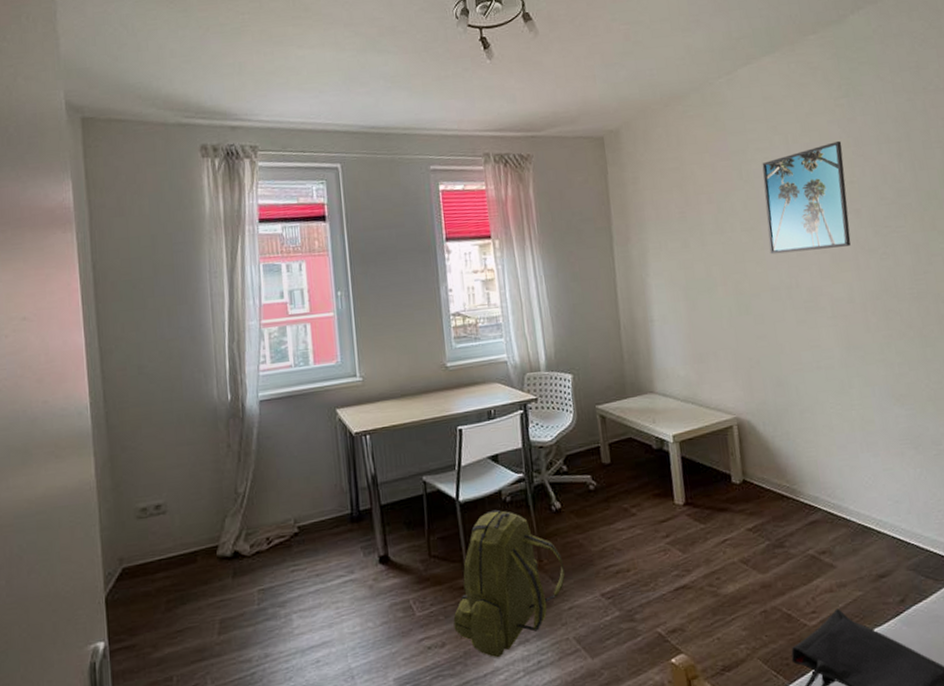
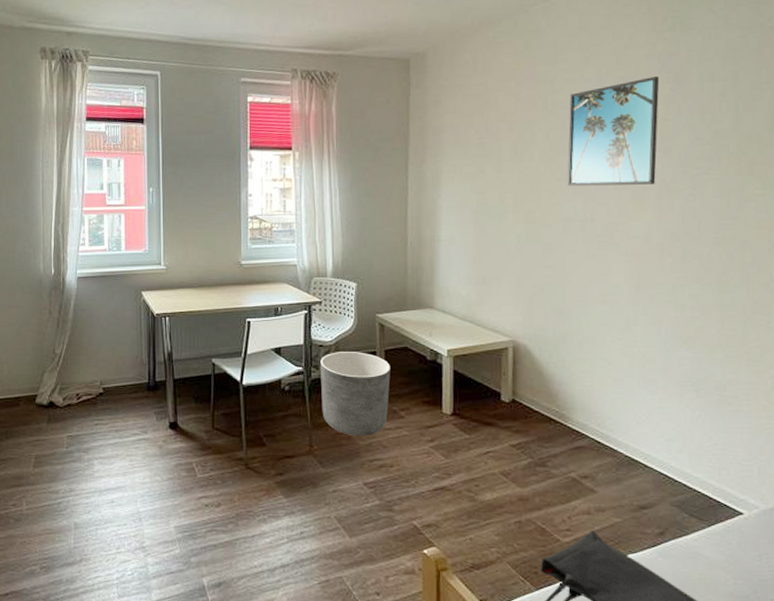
backpack: present [453,509,566,658] -> none [229,396,333,524]
planter: none [542,449,619,543] -> present [320,352,390,436]

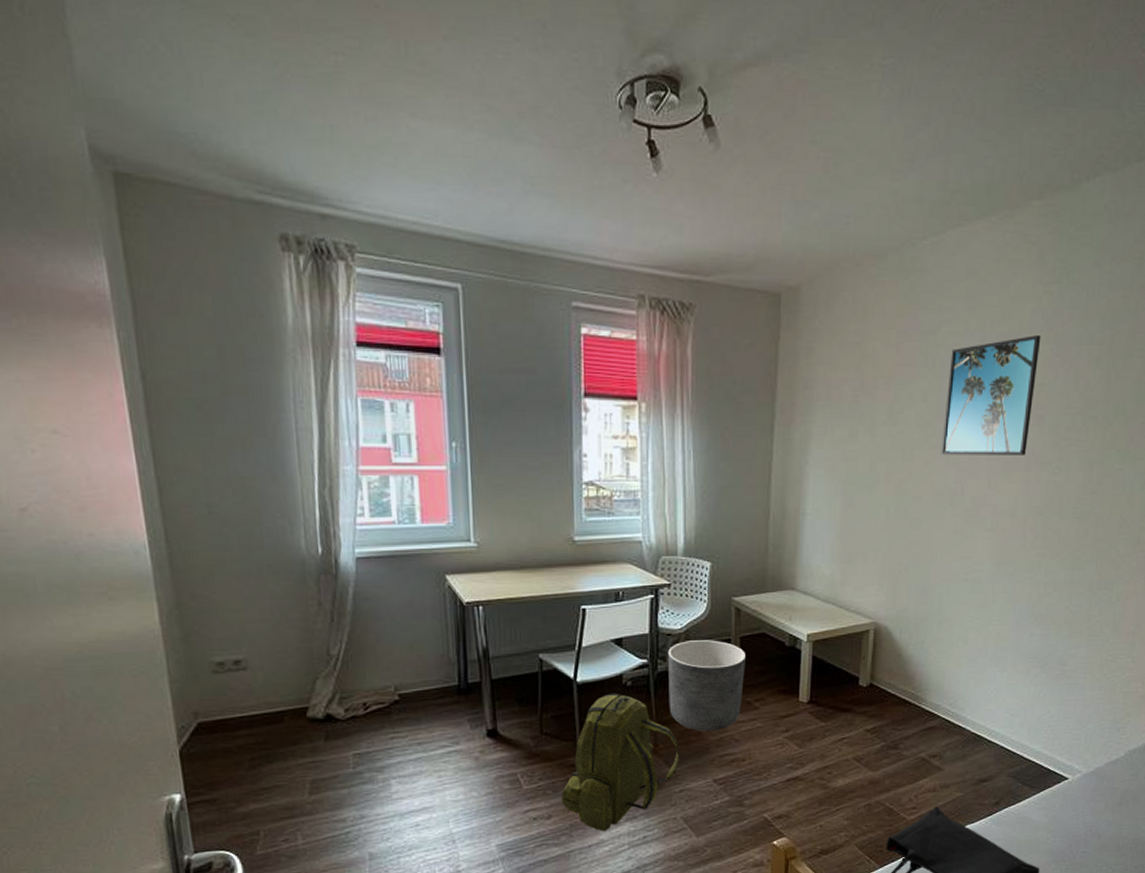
backpack: none [229,396,333,524] -> present [561,693,680,832]

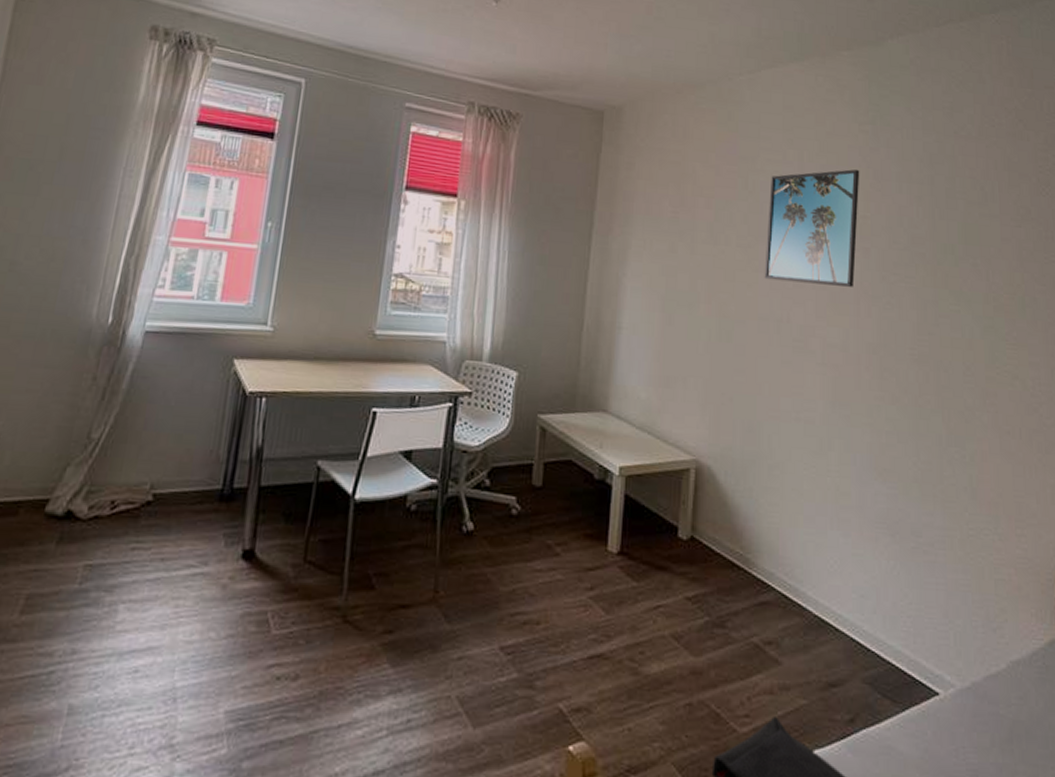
backpack: present [561,693,680,832] -> none [314,517,464,707]
planter: present [668,640,746,731] -> none [456,461,549,579]

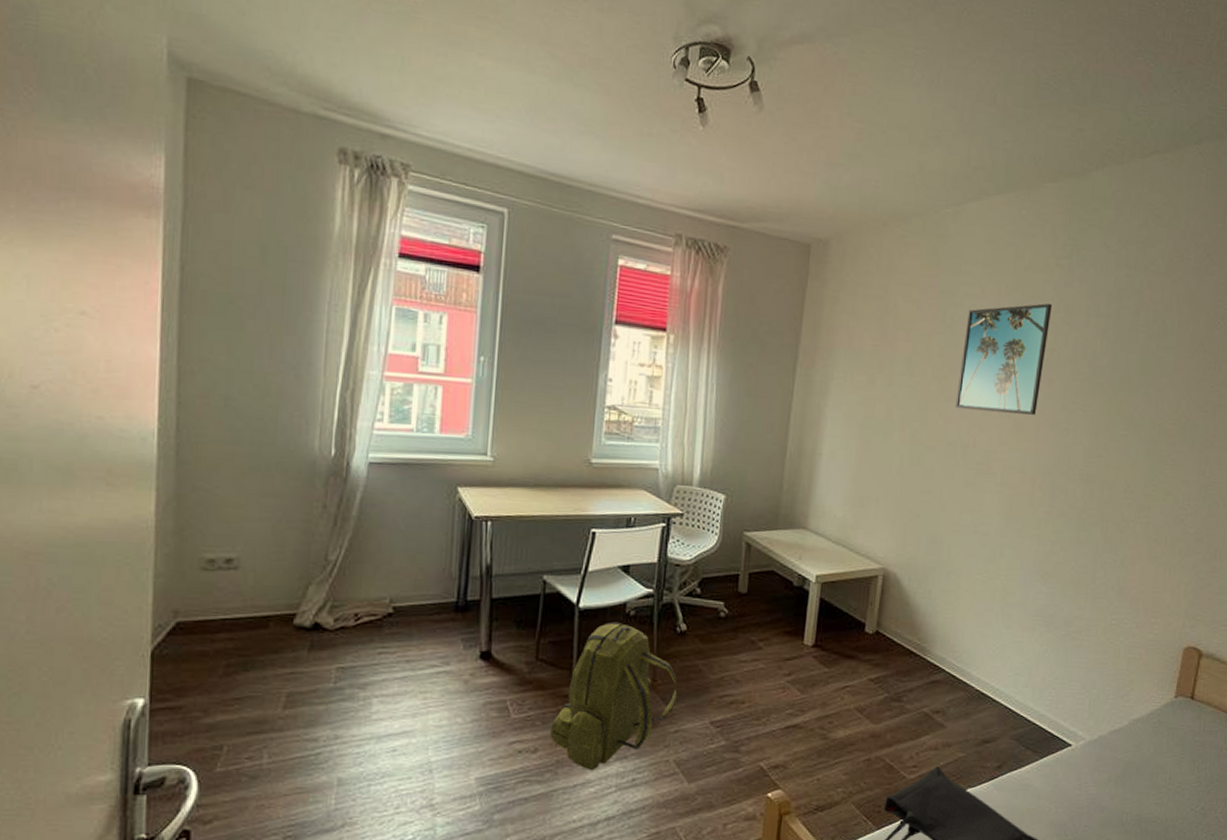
backpack: none [314,517,464,707] -> present [550,621,679,771]

